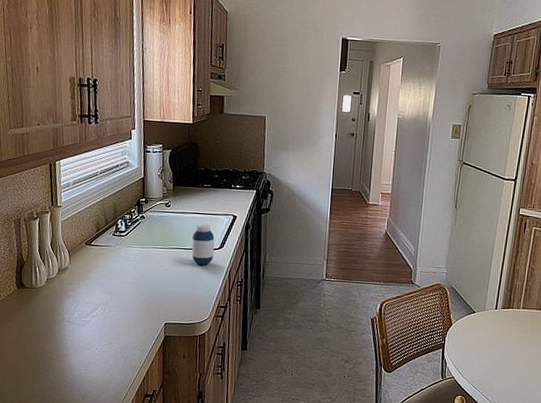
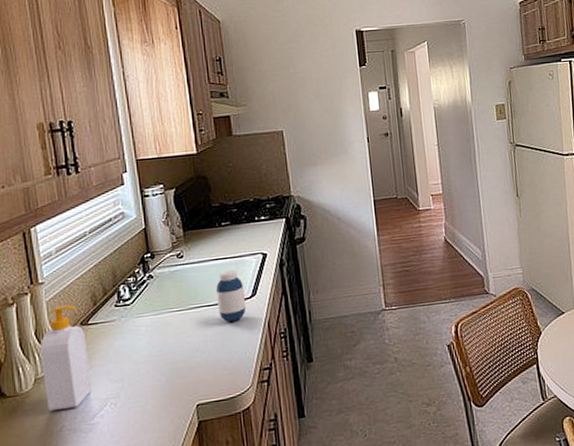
soap bottle: none [52,227,89,306] -> present [39,305,92,411]

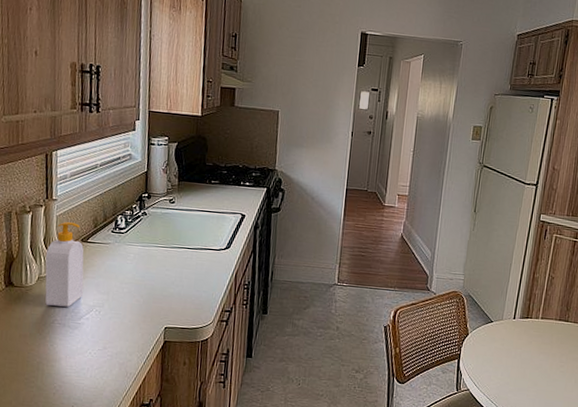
medicine bottle: present [216,269,247,323] -> none [195,222,221,267]

